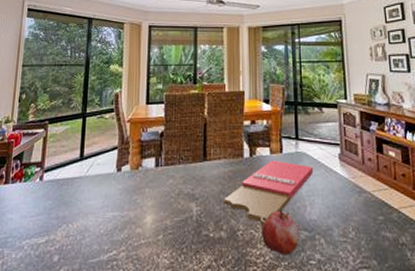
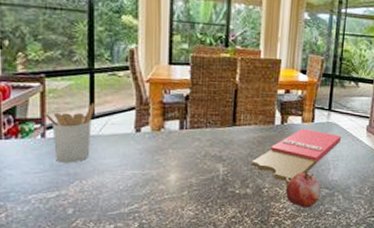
utensil holder: none [43,145,86,205] -> present [43,103,96,163]

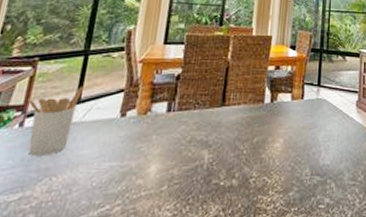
cutting board: present [251,128,341,185] -> none [238,106,331,173]
fruit: present [285,171,321,208] -> none [273,154,312,201]

